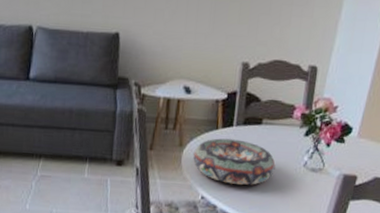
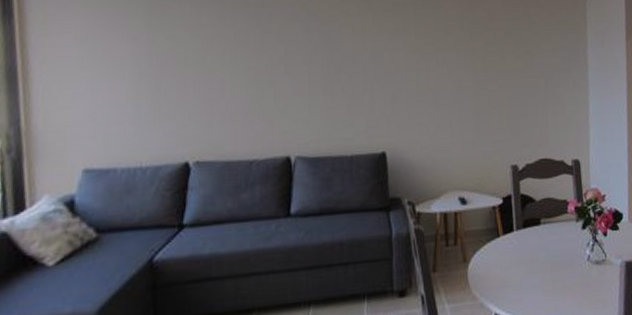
decorative bowl: present [193,138,276,185] -> none [479,244,562,294]

